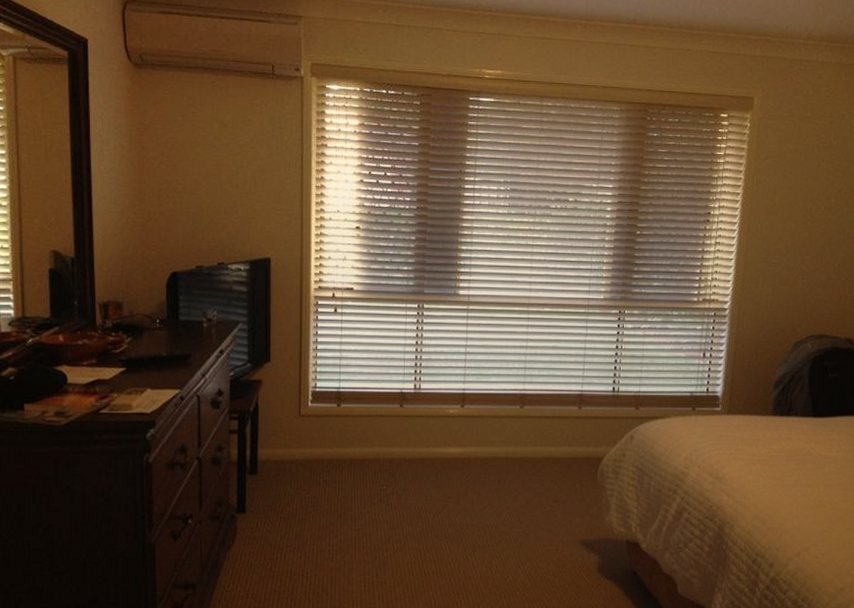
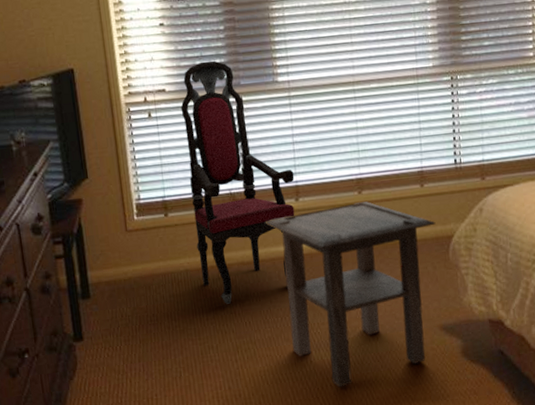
armchair: none [363,267,463,496] -> present [180,60,295,304]
side table: none [430,416,588,587] -> present [265,201,436,388]

